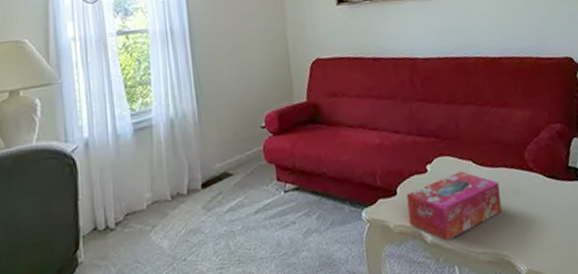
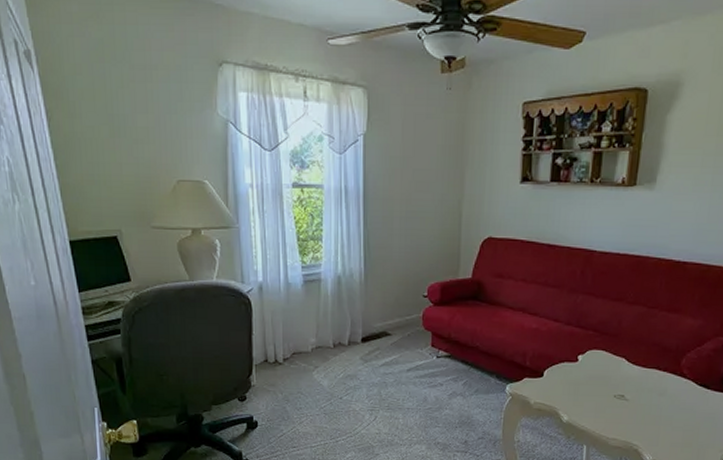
tissue box: present [406,171,502,241] -> none [549,366,647,423]

